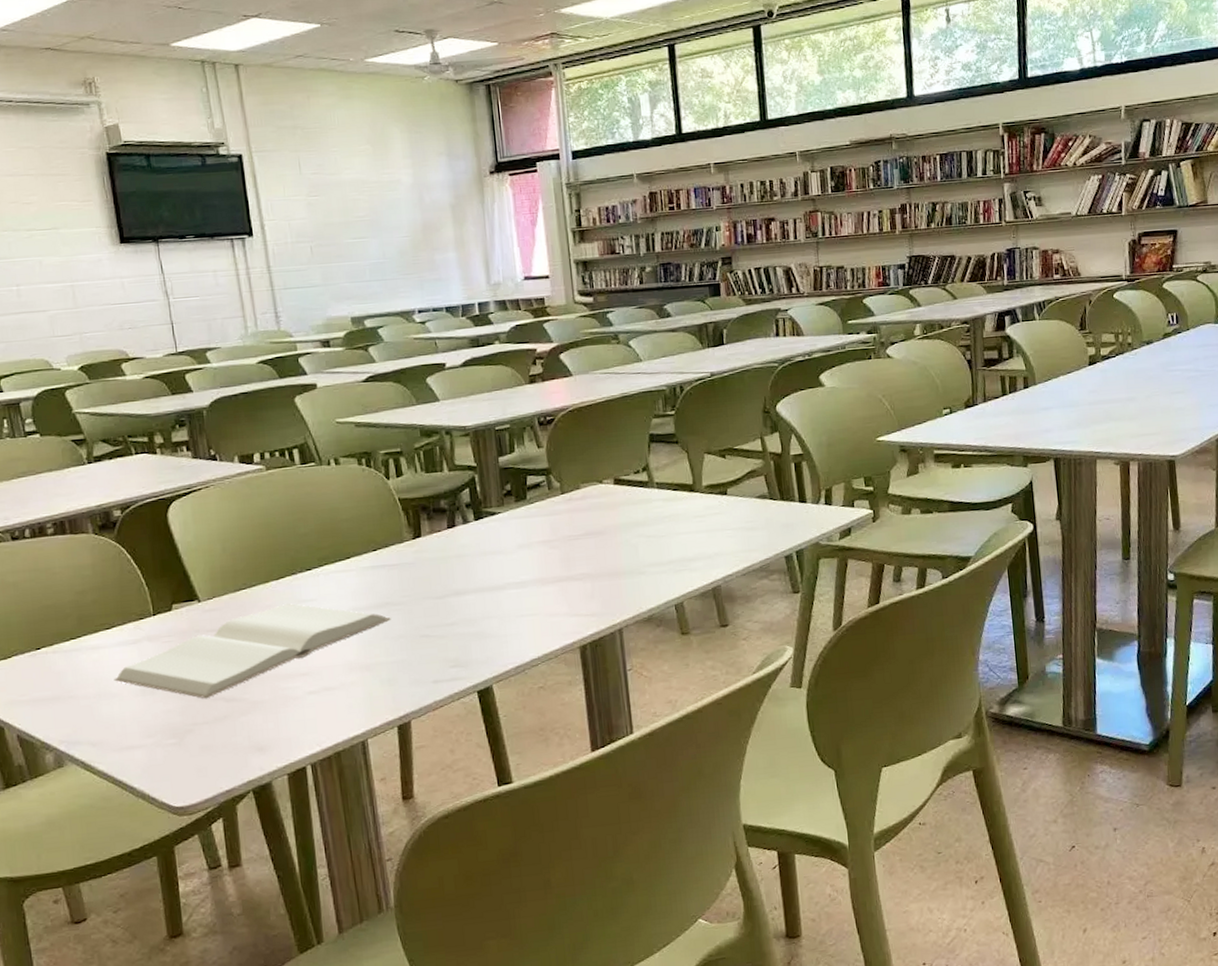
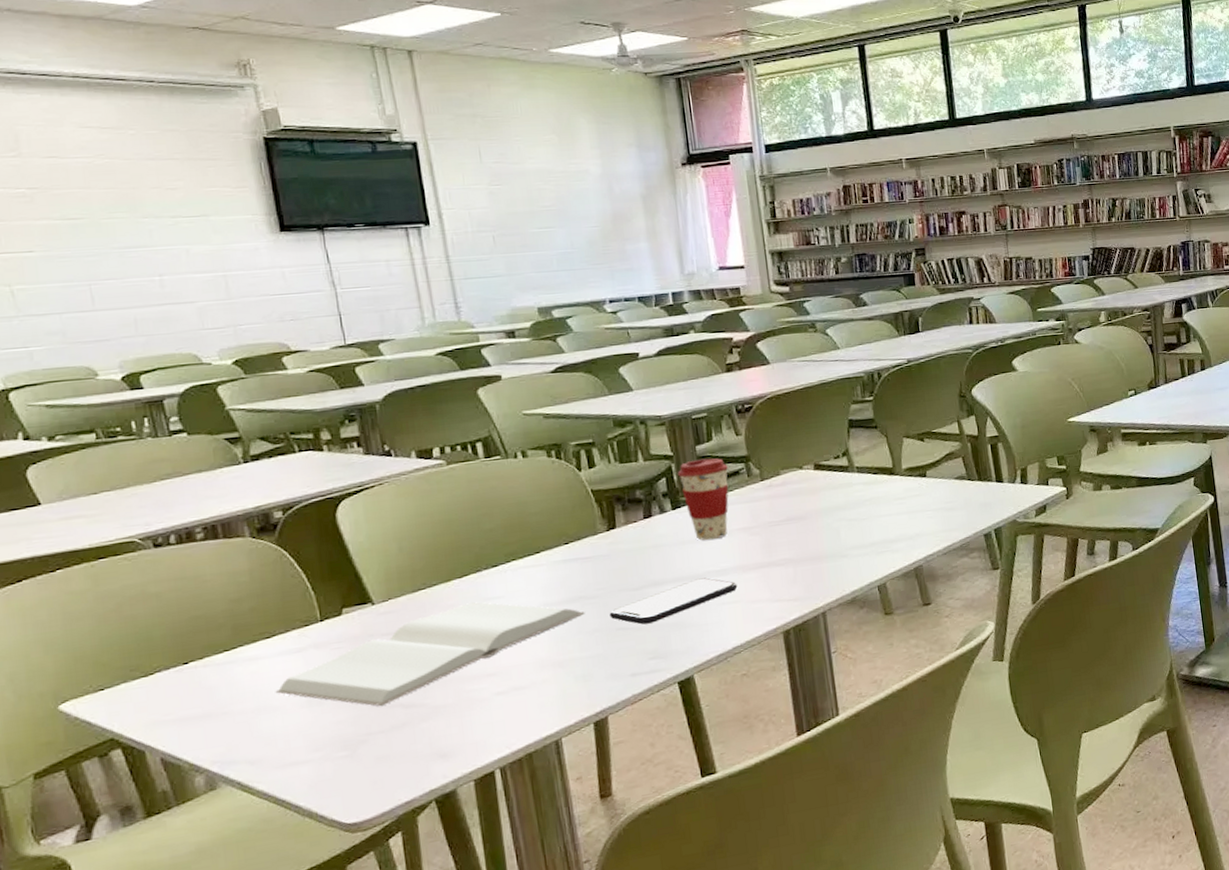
smartphone: none [414,589,536,633] -> present [609,577,738,625]
coffee cup: none [480,470,530,552] -> present [677,458,729,541]

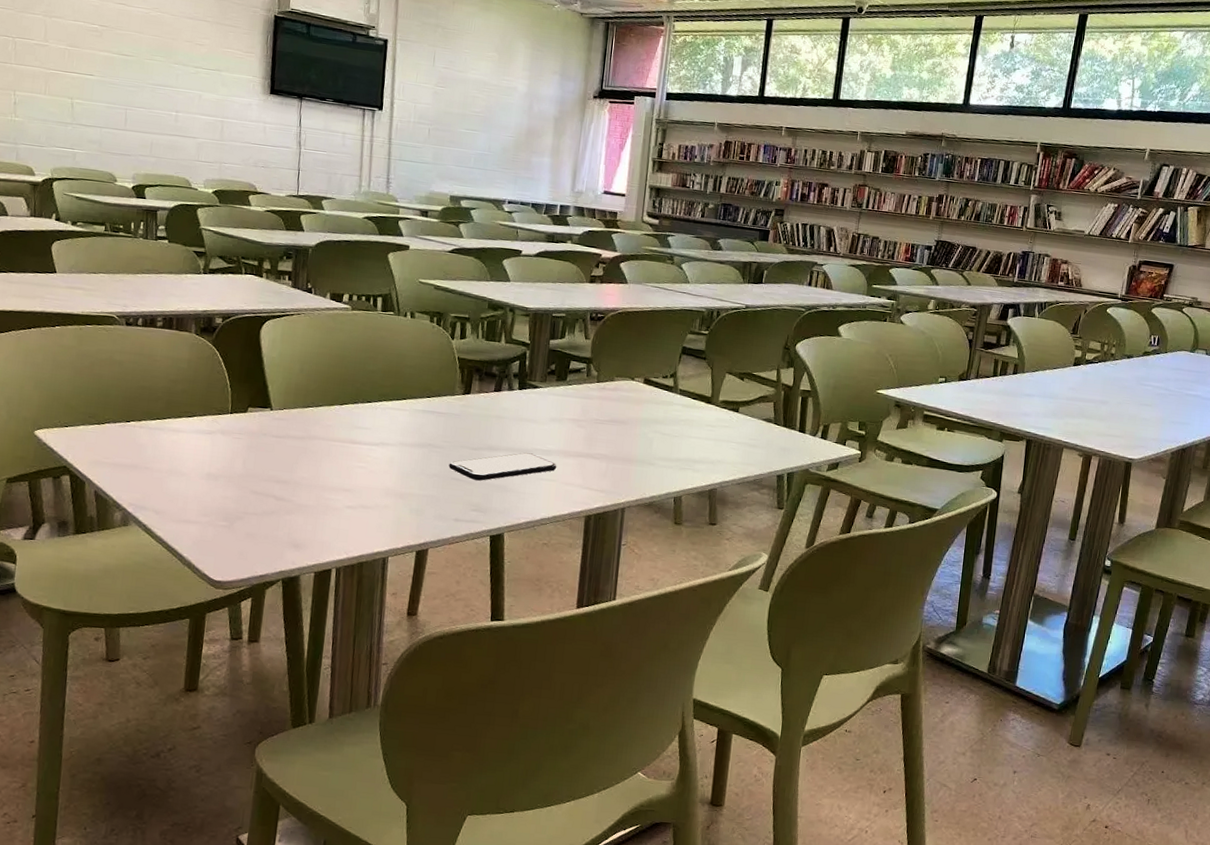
book: present [275,601,585,707] -> none [185,426,430,494]
coffee cup: present [677,458,729,541] -> none [529,351,573,423]

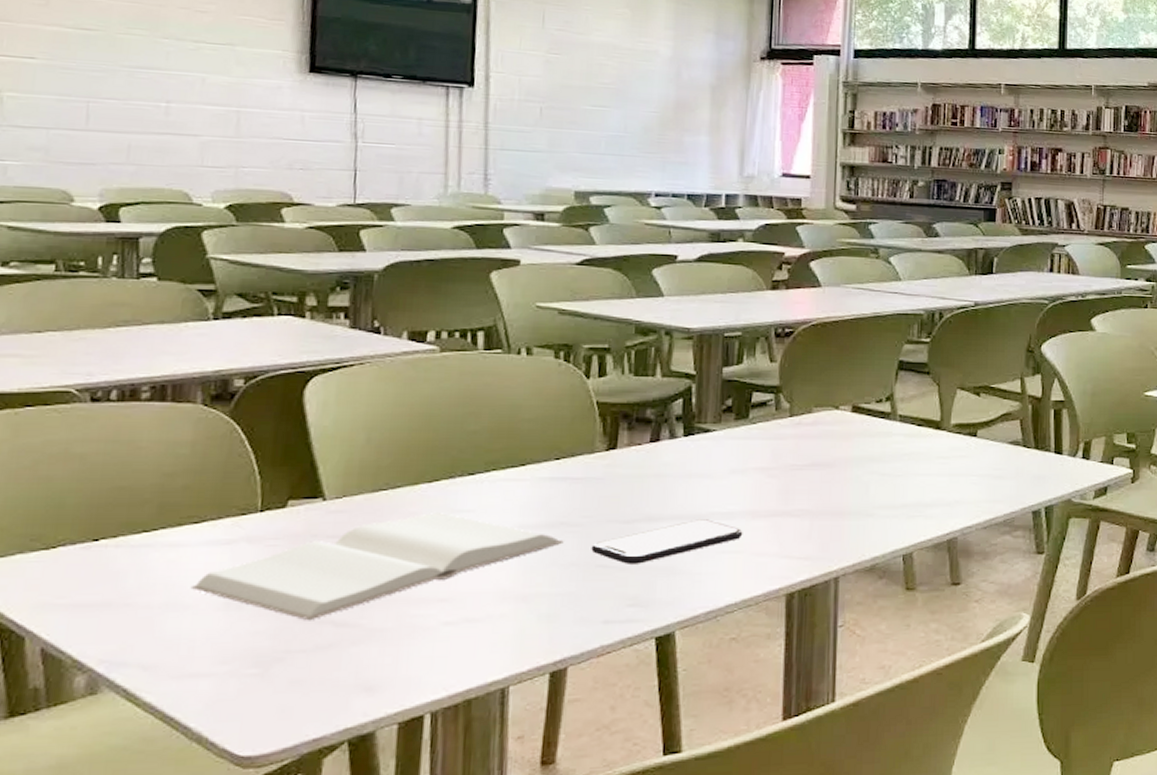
book: none [185,426,430,494] -> present [190,511,564,621]

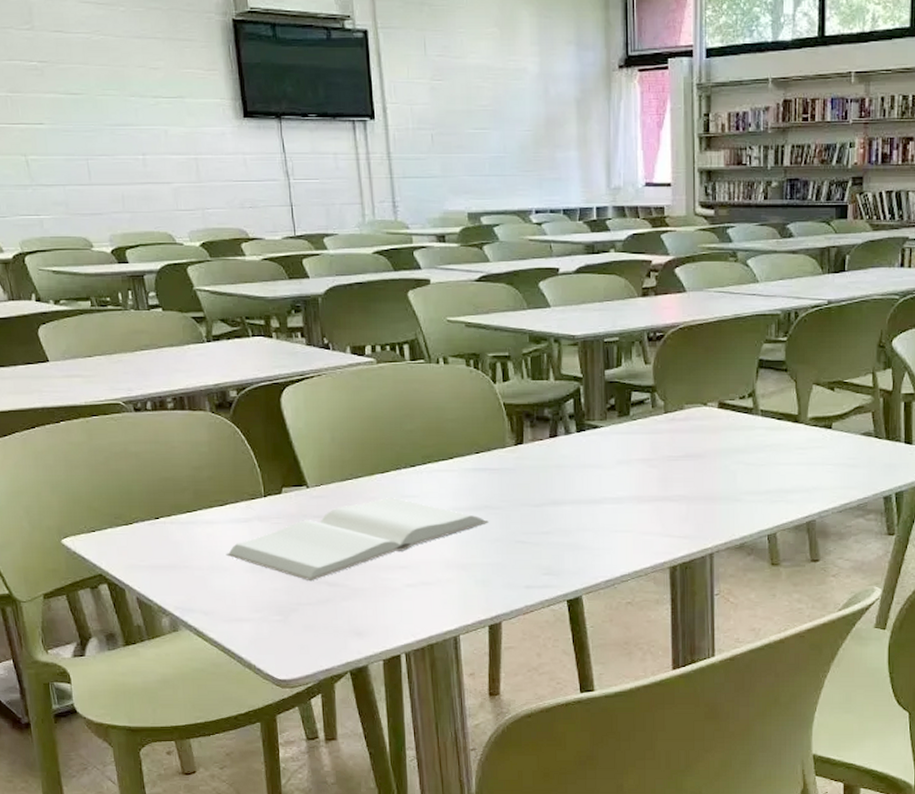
smartphone: present [591,519,743,564] -> none [511,503,631,541]

